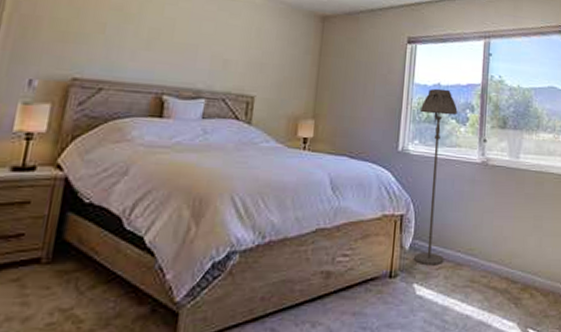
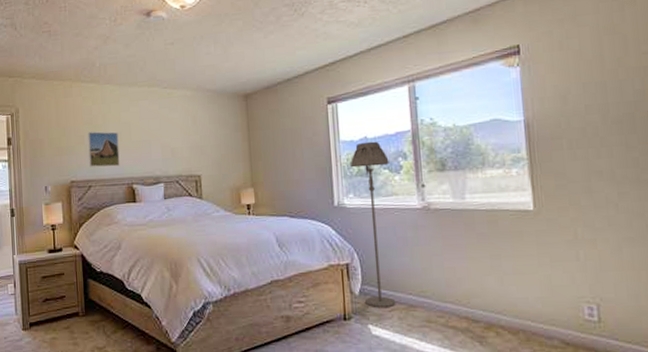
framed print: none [105,20,157,70] -> present [88,131,120,167]

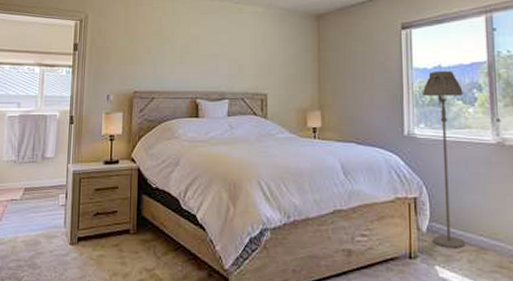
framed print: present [88,131,120,167] -> none [154,43,186,80]

